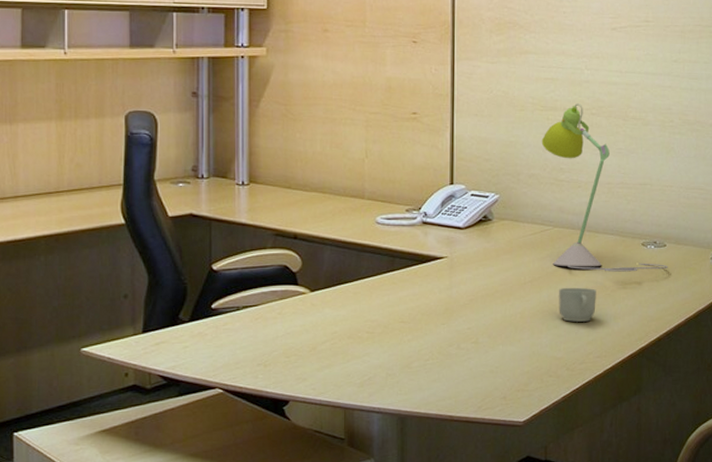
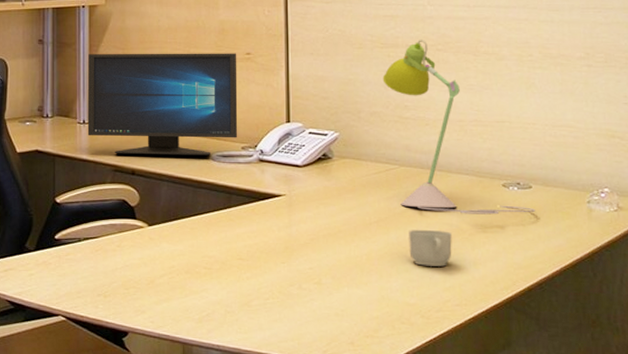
monitor: none [247,109,403,218] -> present [87,53,238,156]

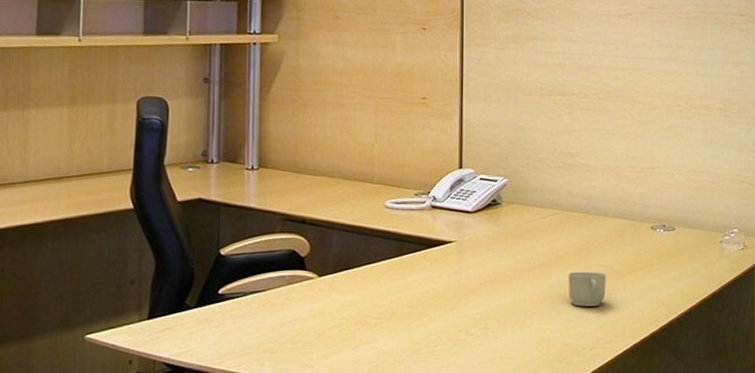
monitor: present [87,53,238,156] -> none [256,95,413,203]
desk lamp: present [382,40,536,215] -> none [549,88,678,256]

